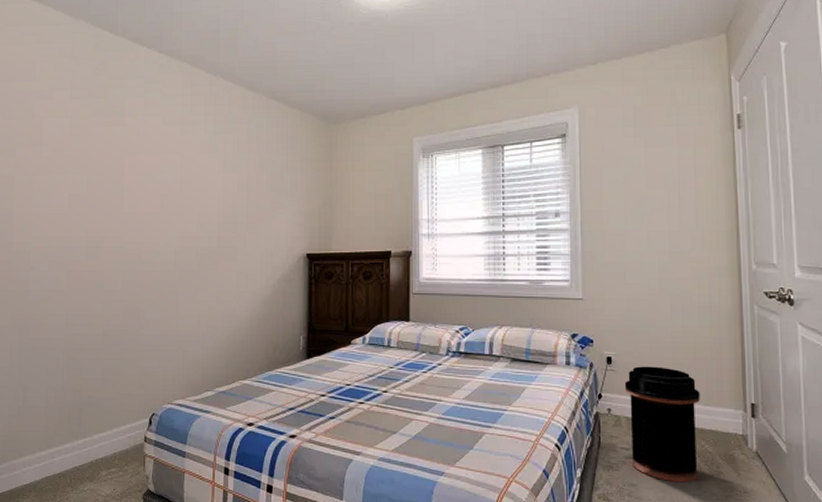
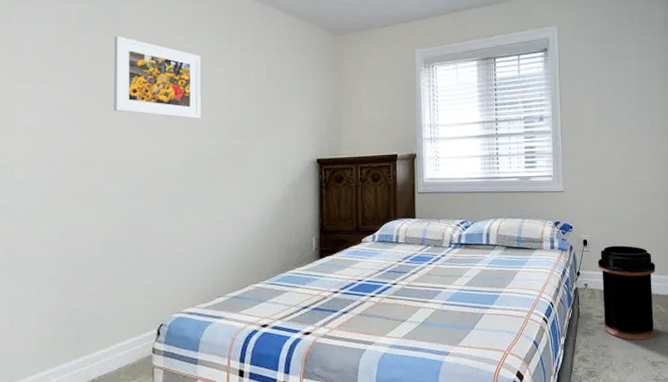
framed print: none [117,129,196,210] -> present [113,36,201,119]

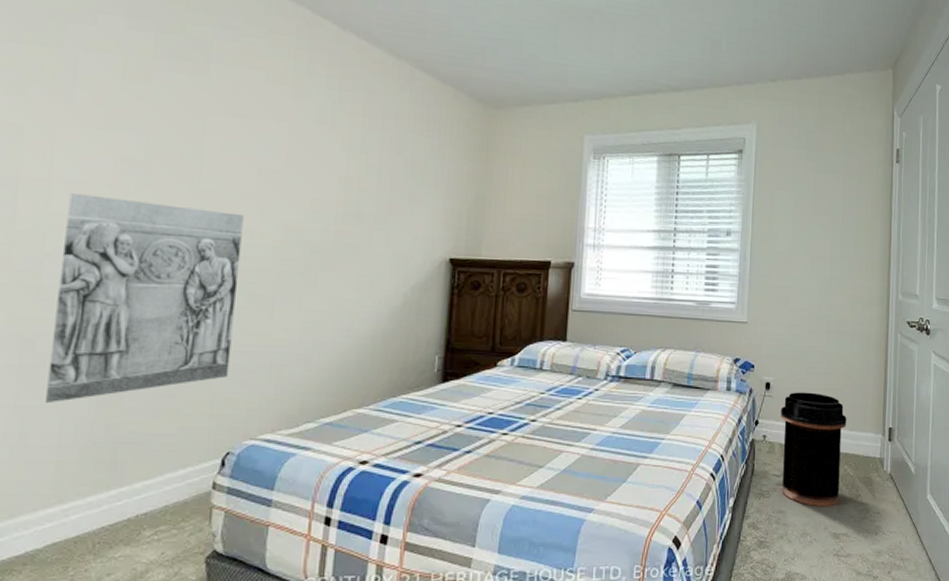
wall relief: none [25,133,157,296] -> present [46,193,244,404]
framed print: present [113,36,201,119] -> none [190,79,312,194]

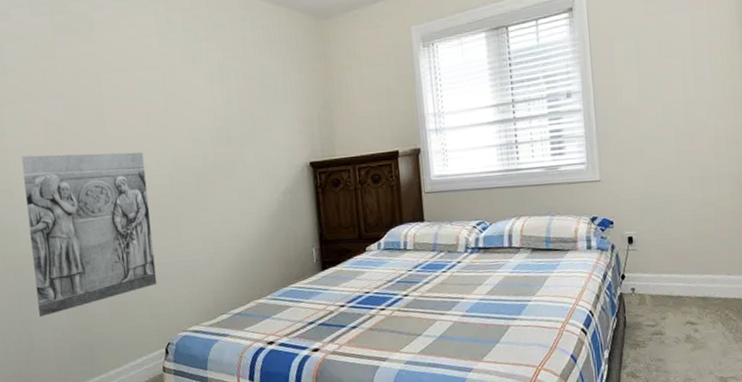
trash can: present [780,392,847,507] -> none [646,241,723,353]

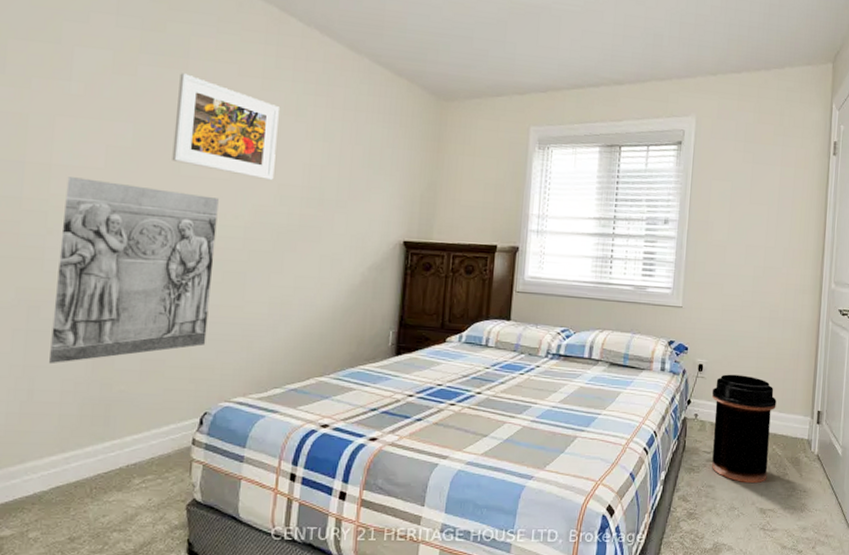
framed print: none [89,45,185,128] -> present [172,73,279,180]
trash can: none [646,241,723,353] -> present [712,374,777,484]

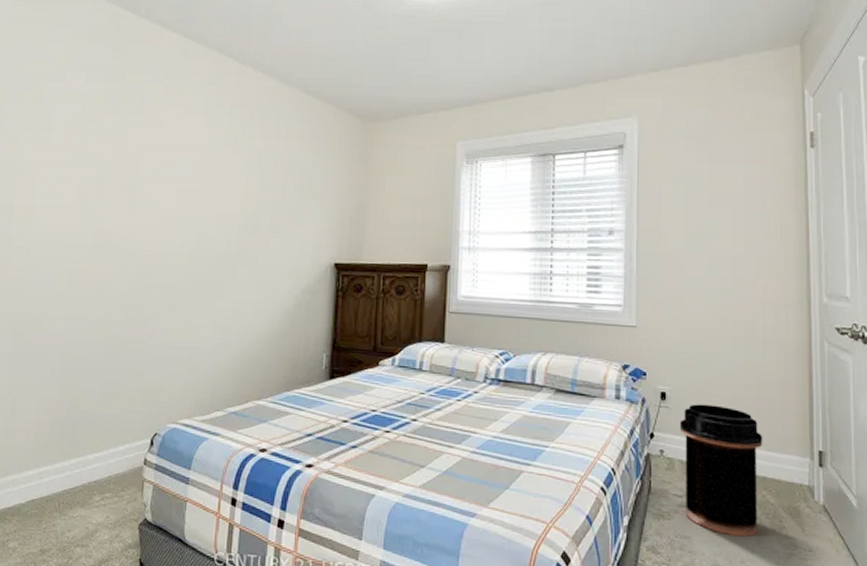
wall relief: present [49,177,219,364] -> none [28,216,167,385]
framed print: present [172,73,279,180] -> none [129,117,219,209]

